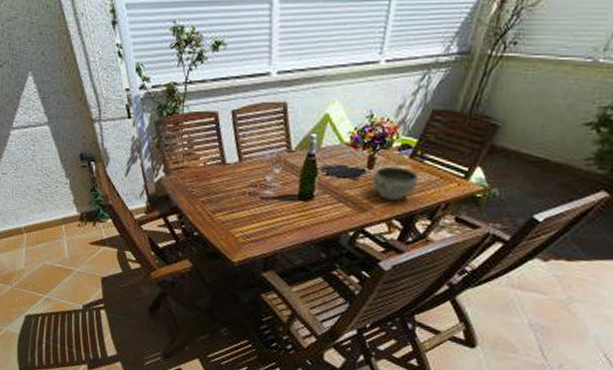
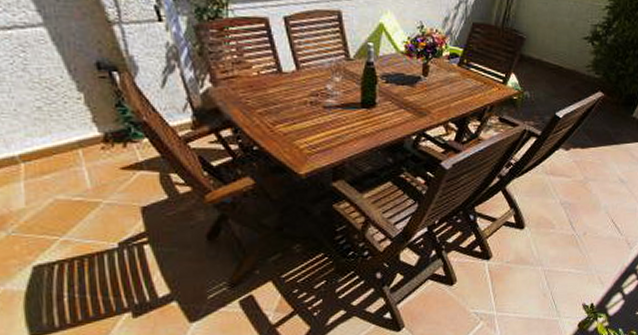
bowl: present [372,166,419,200] -> none [428,73,467,104]

